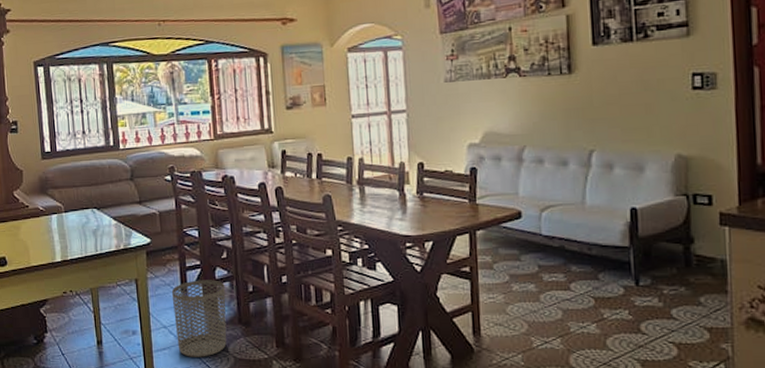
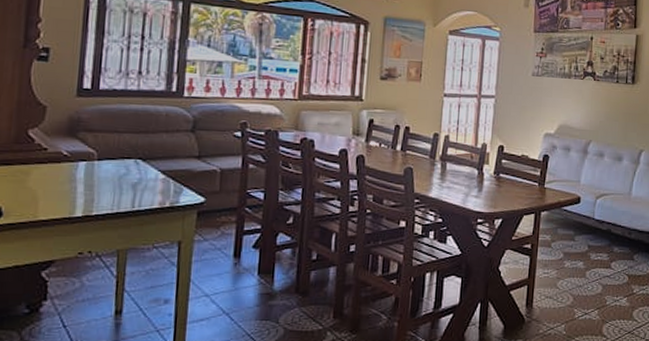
waste bin: present [171,280,227,357] -> none [219,245,286,329]

